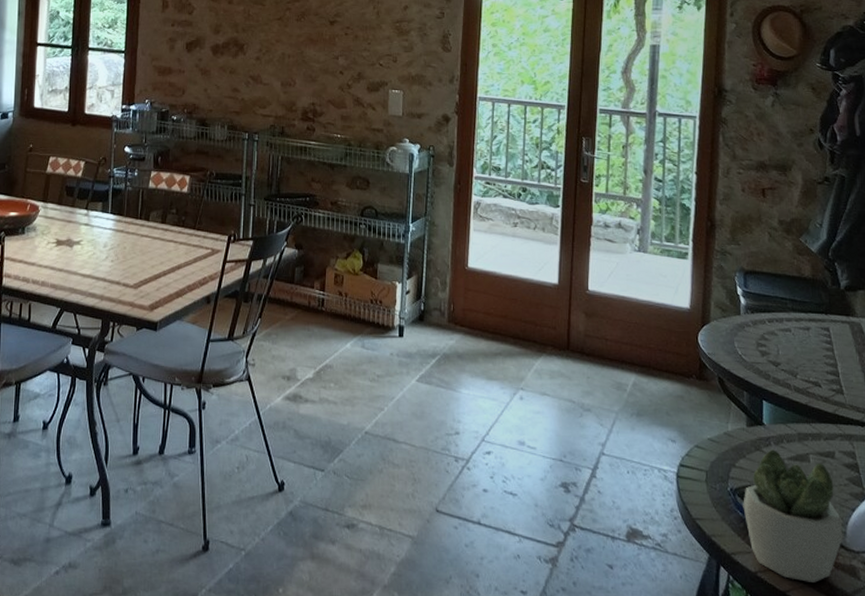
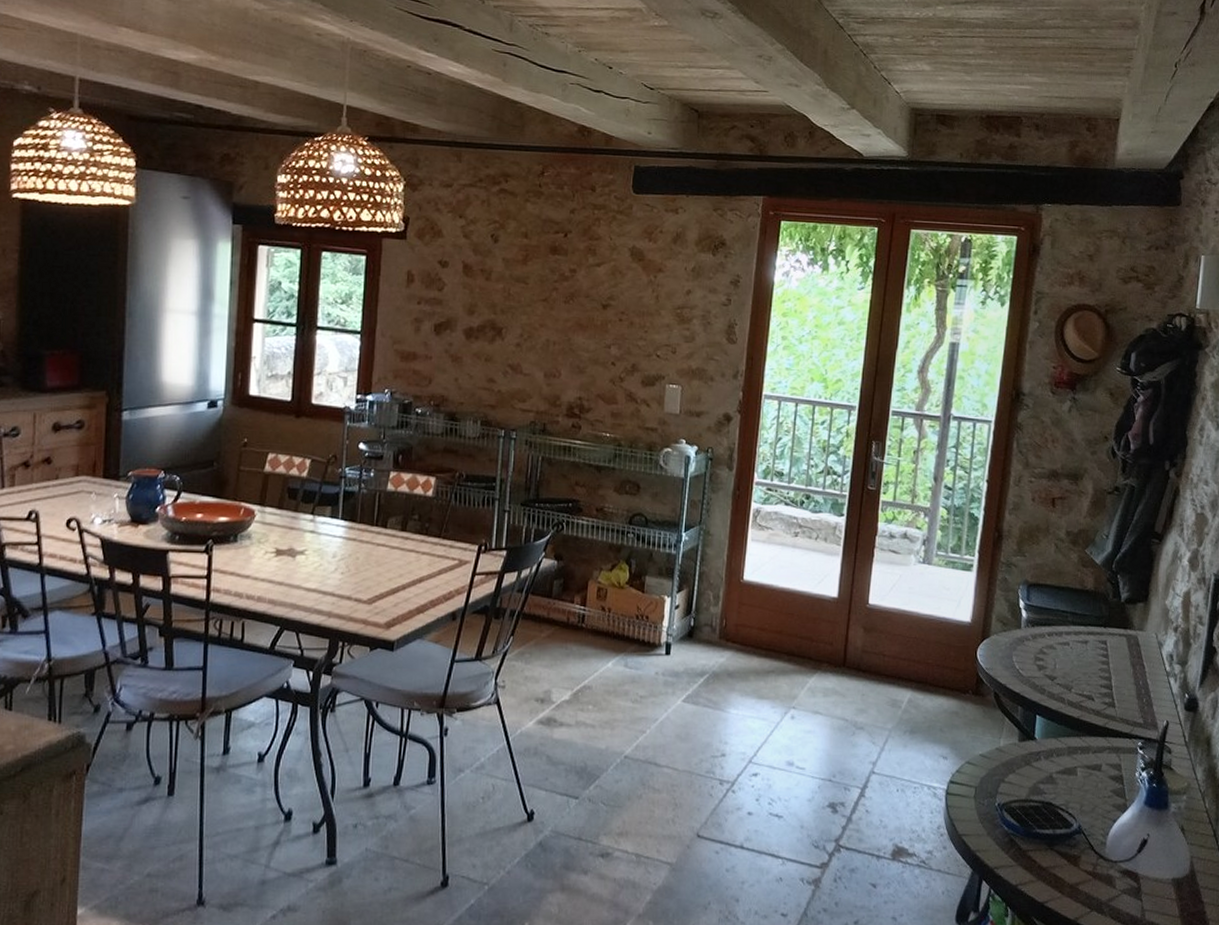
succulent plant: present [743,449,843,583] -> none [1009,764,1103,893]

